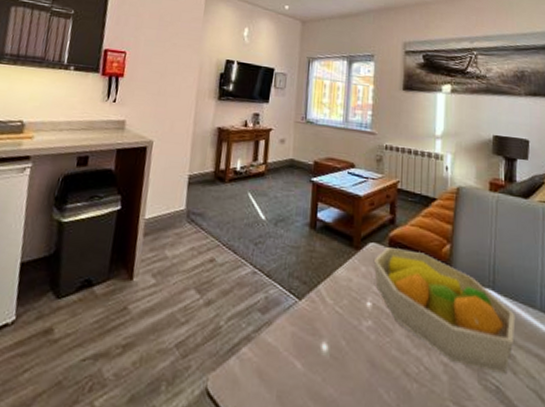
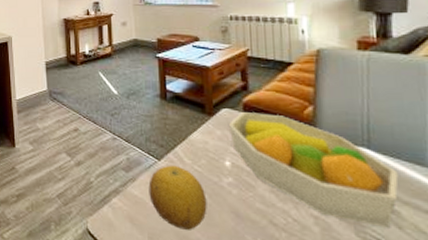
fruit: none [284,305,345,385] -> present [148,165,207,230]

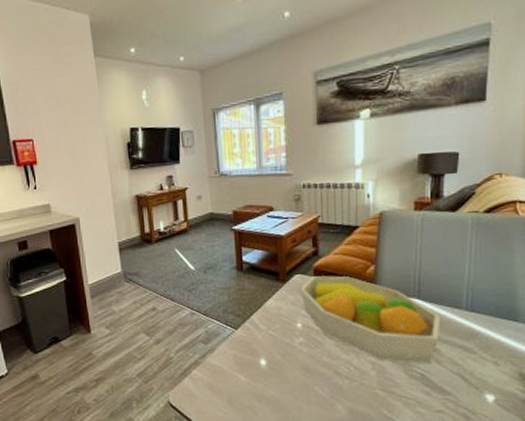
fruit: present [148,165,207,230] -> none [226,332,281,390]

